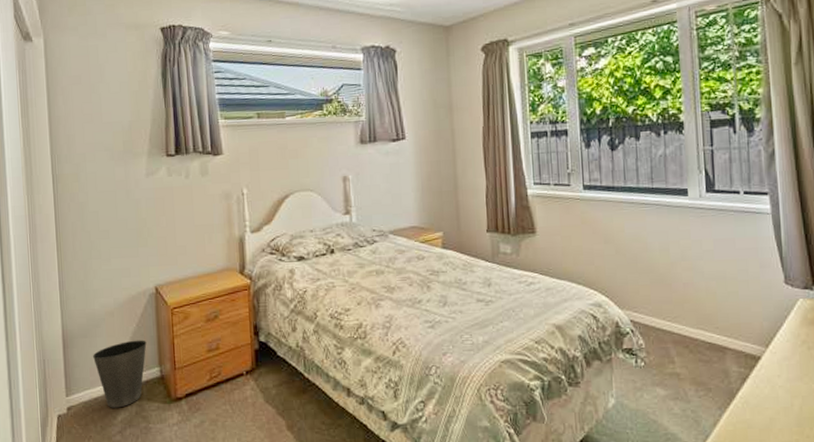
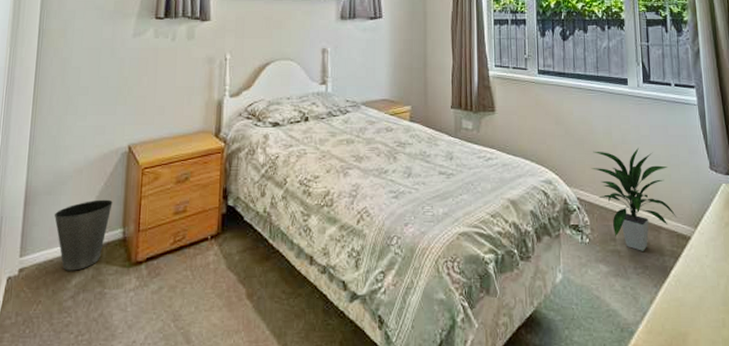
indoor plant: none [646,263,744,373] -> present [591,147,676,251]

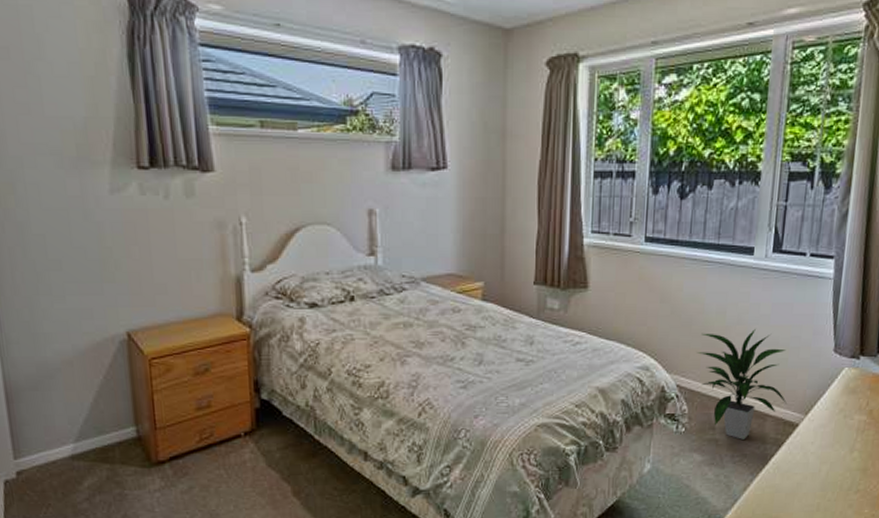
waste basket: present [54,199,113,271] -> none [46,395,118,473]

